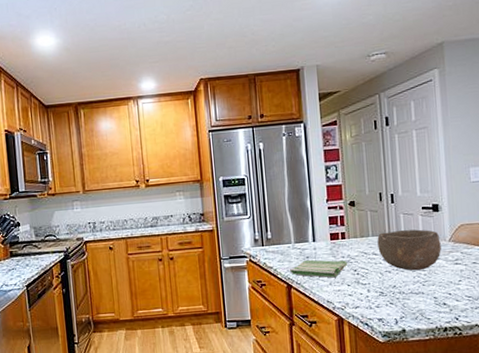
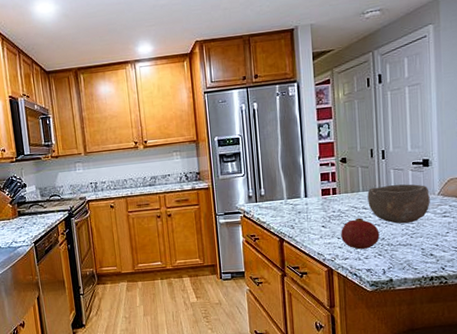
dish towel: present [289,259,348,278] -> none [281,214,339,232]
fruit: none [351,264,391,298] -> present [341,217,380,250]

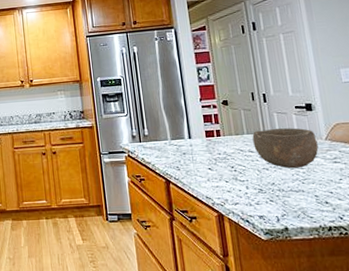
fruit: present [341,217,380,250] -> none [228,161,269,194]

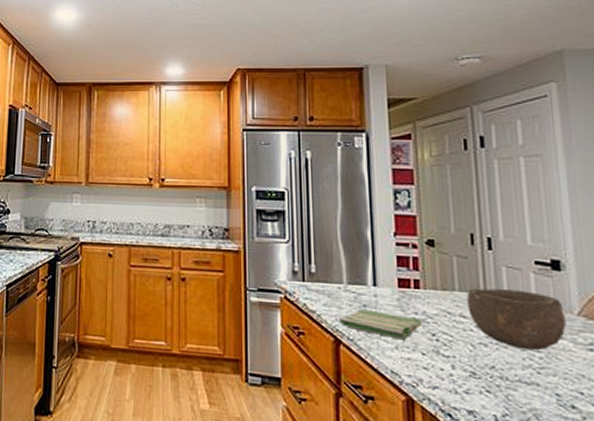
dish towel: none [166,156,225,174] -> present [338,309,423,340]

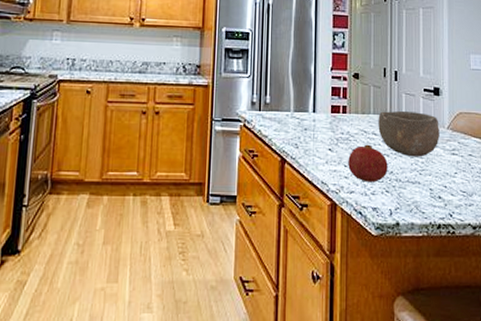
dish towel: present [338,309,423,340] -> none [285,132,347,156]
fruit: none [426,328,487,378] -> present [348,144,388,183]

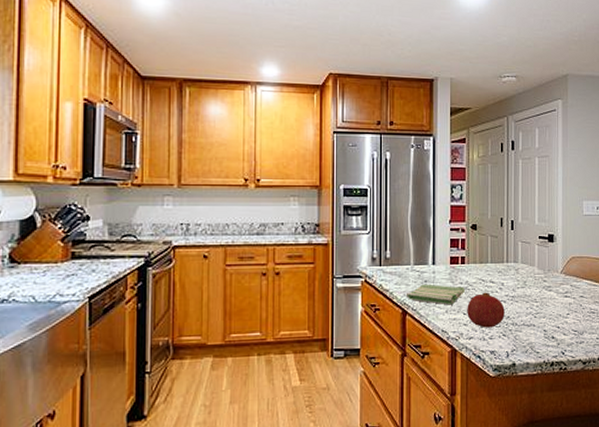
dish towel: none [285,132,347,156] -> present [405,284,466,305]
bowl: present [378,110,440,157] -> none [495,258,553,302]

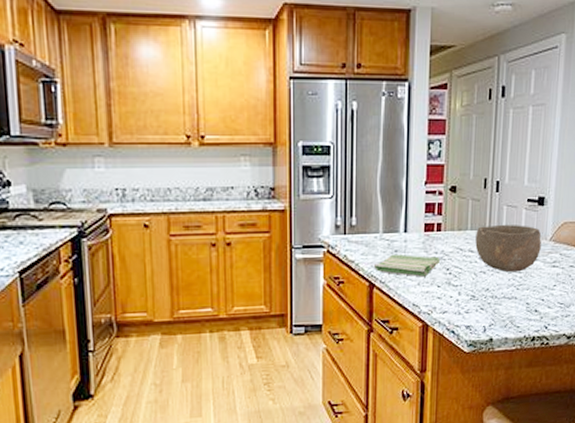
fruit: present [467,292,505,328] -> none [441,262,484,302]
bowl: none [495,258,553,302] -> present [475,224,541,273]

